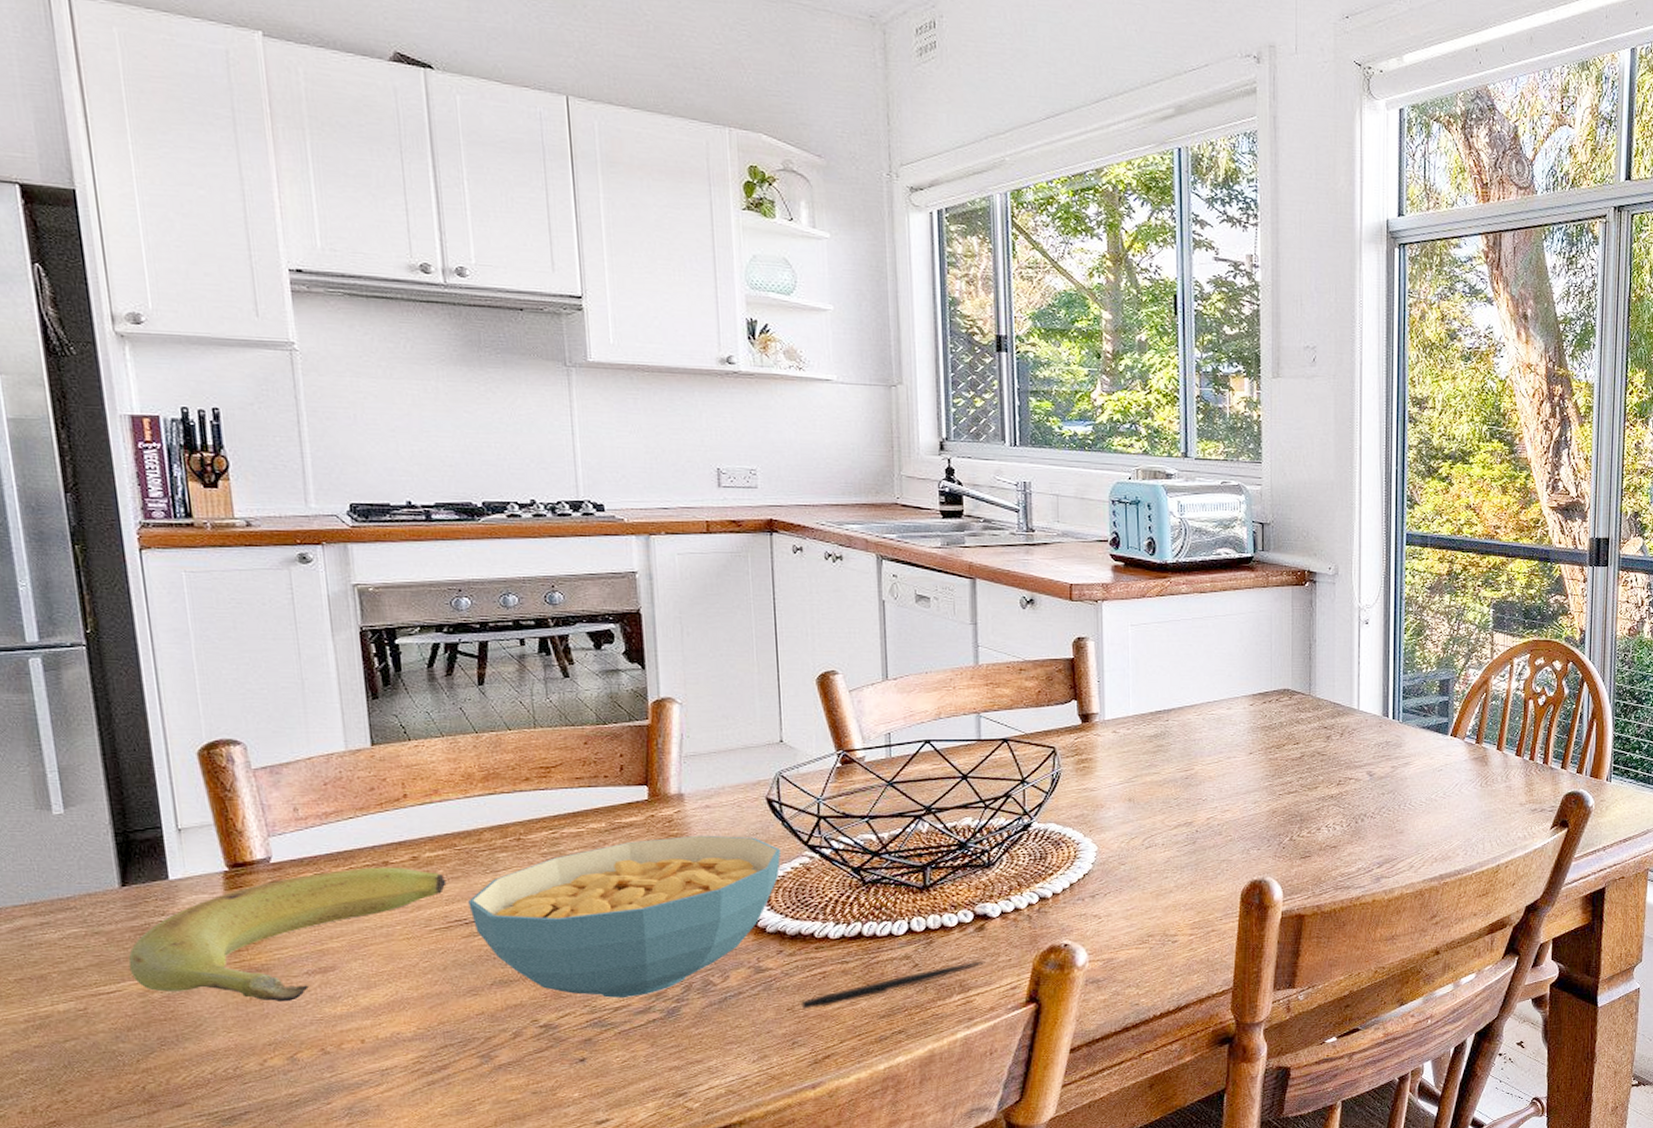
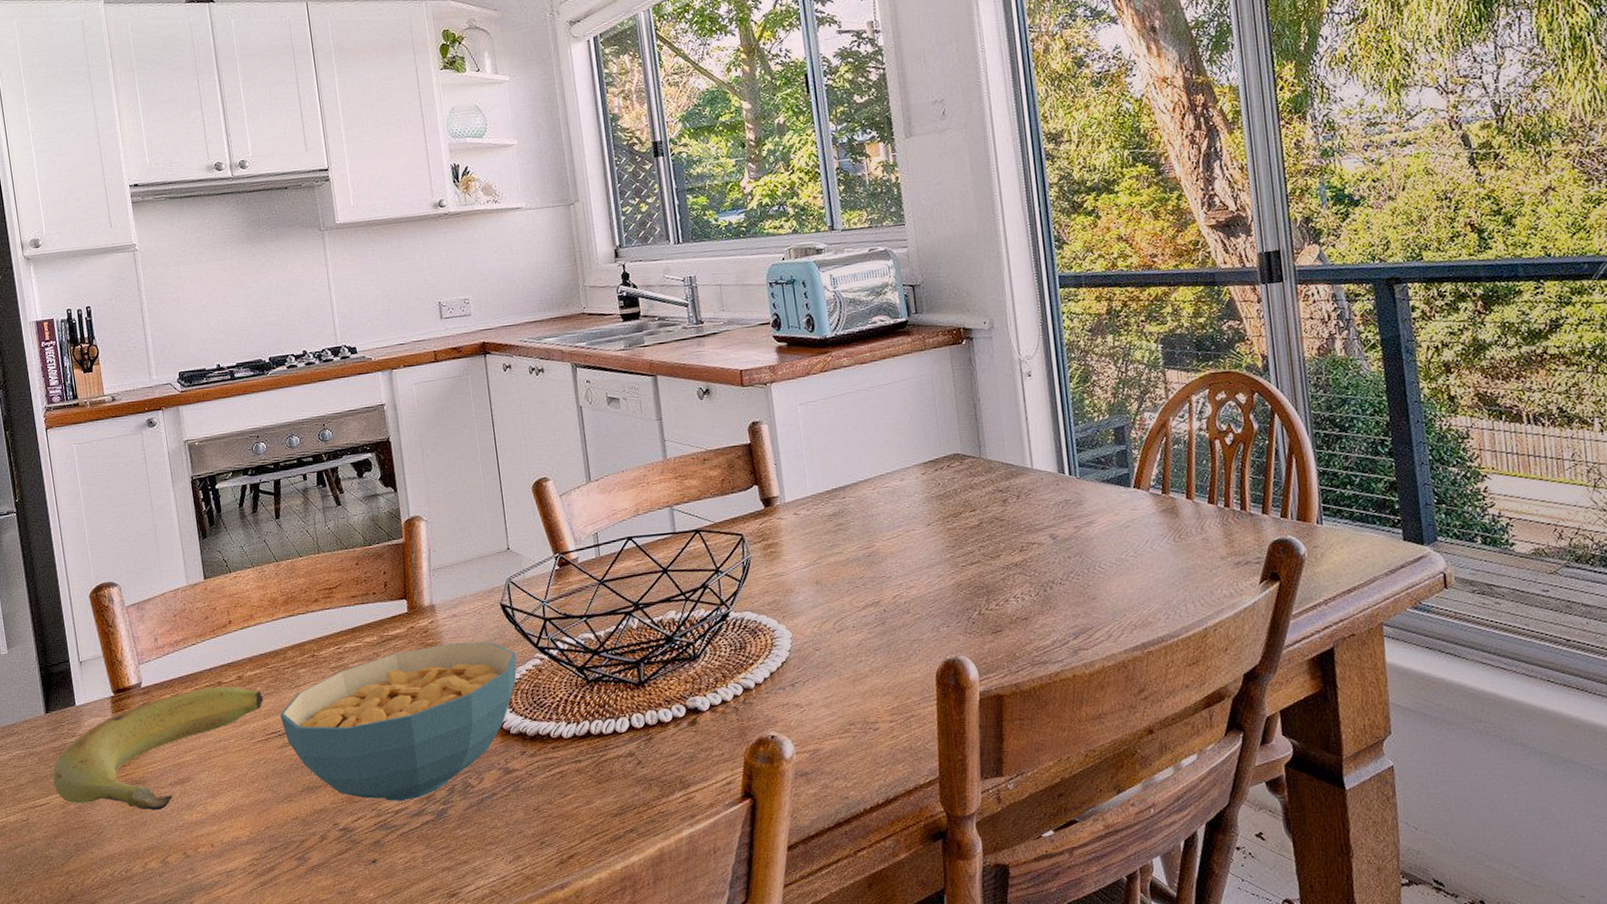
pen: present [801,961,985,1010] -> none [545,756,701,810]

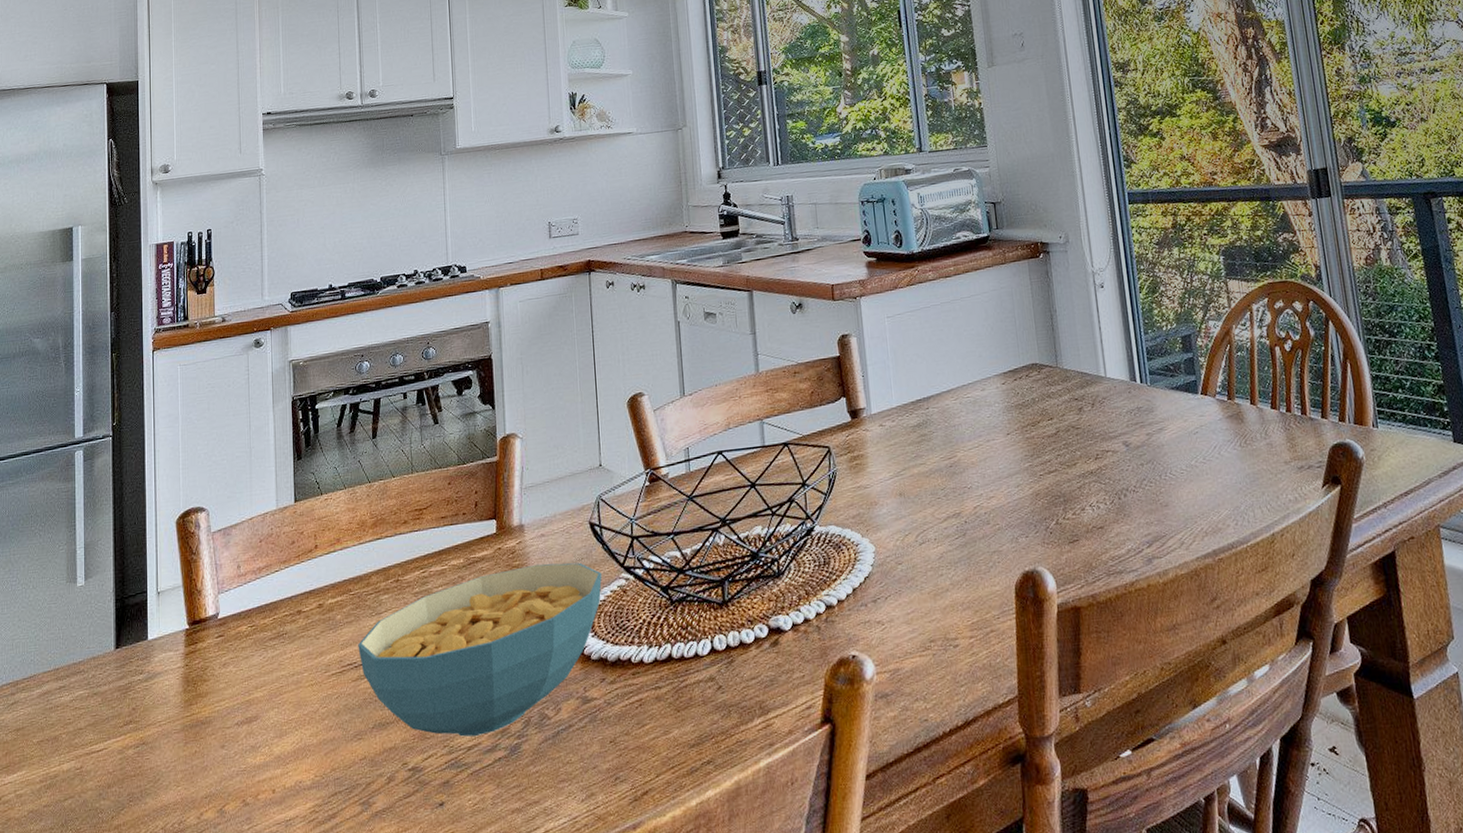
banana: present [53,686,264,811] -> none [114,615,343,754]

